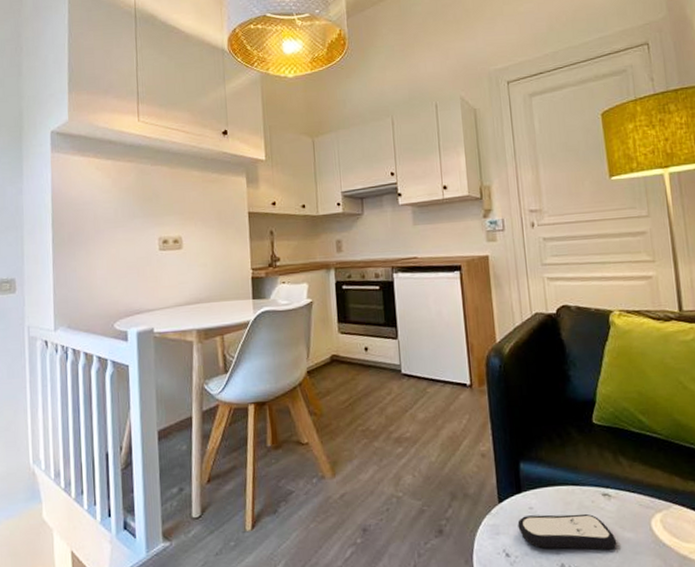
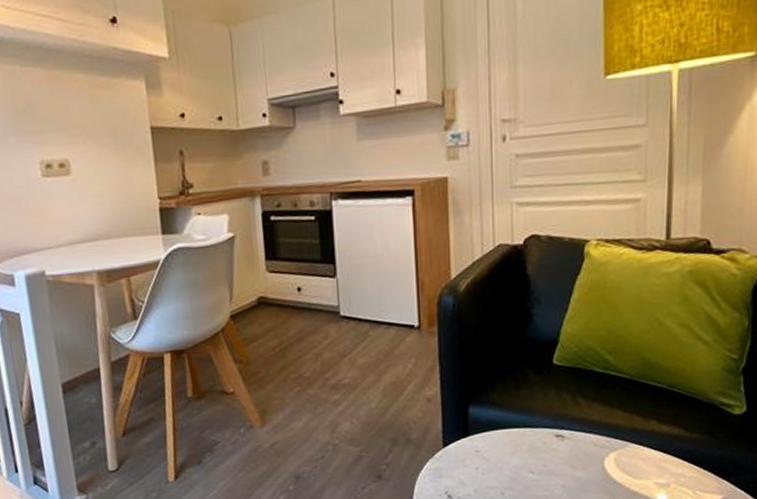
remote control: present [517,513,617,550] -> none [462,454,566,489]

